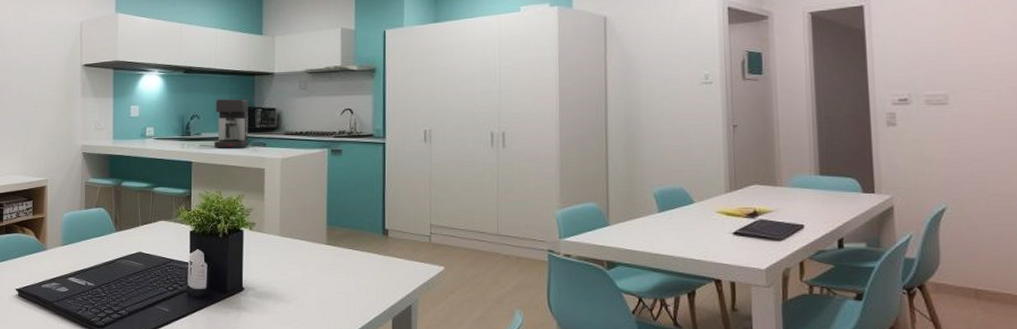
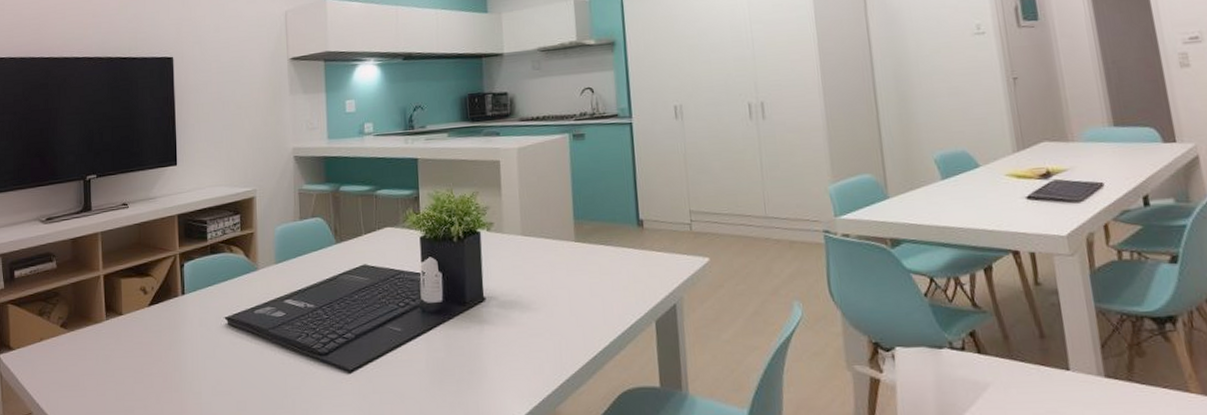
coffee maker: present [214,98,248,149] -> none [441,84,480,141]

